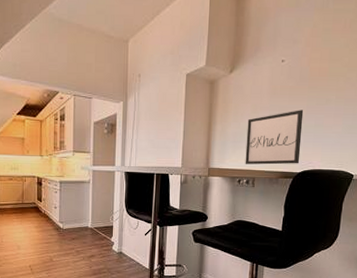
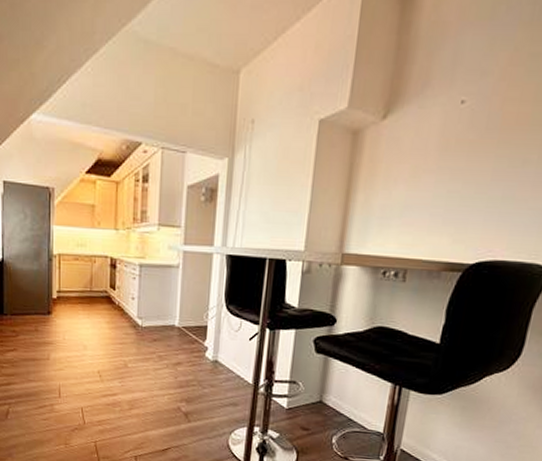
wall art: present [245,110,304,165] -> none [394,174,487,252]

